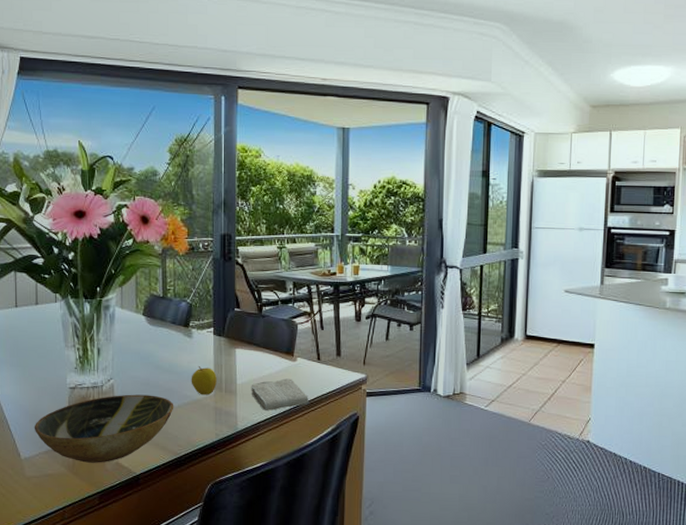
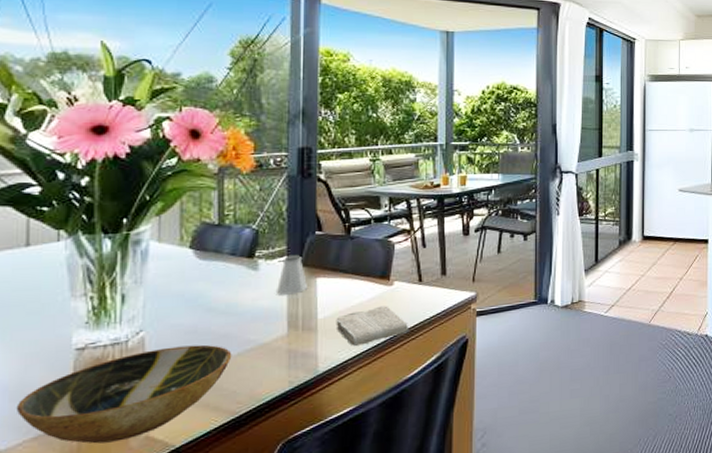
apple: present [191,366,217,395] -> none [256,303,291,338]
saltshaker: none [205,327,229,361] -> present [275,254,307,295]

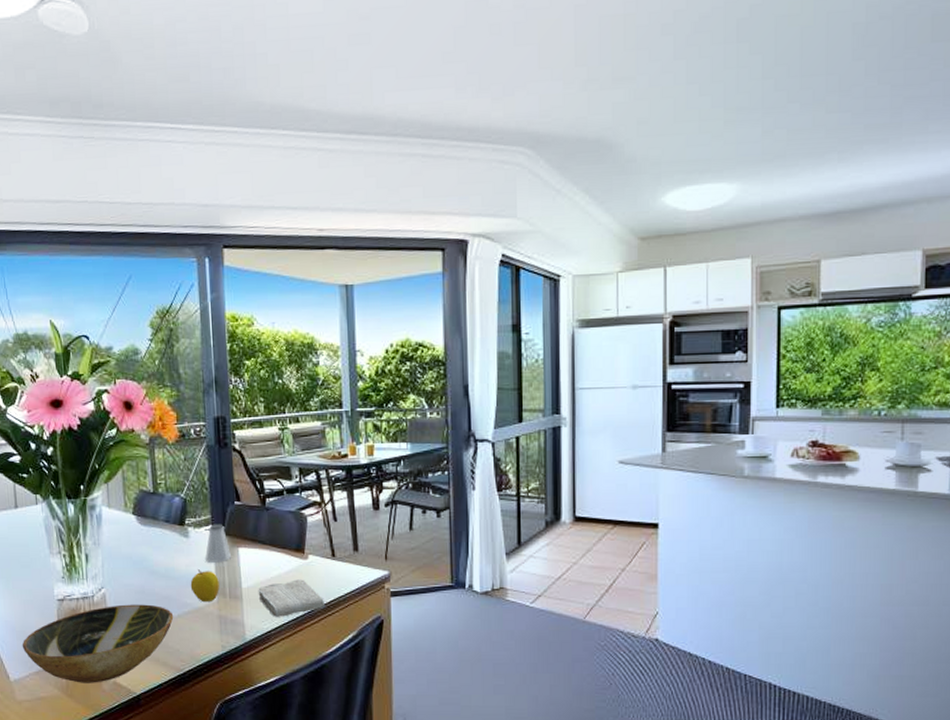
apple: none [256,303,291,338] -> present [190,569,219,603]

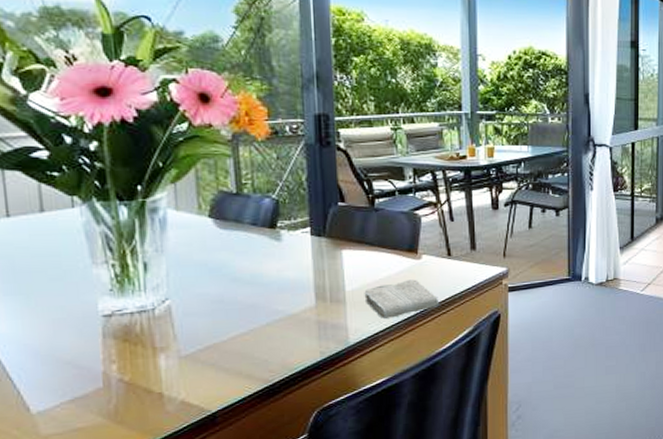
bowl: present [22,604,174,683] -> none [49,314,261,407]
apple: present [190,569,219,603] -> none [282,274,318,309]
saltshaker: present [204,524,231,563] -> none [301,225,333,267]

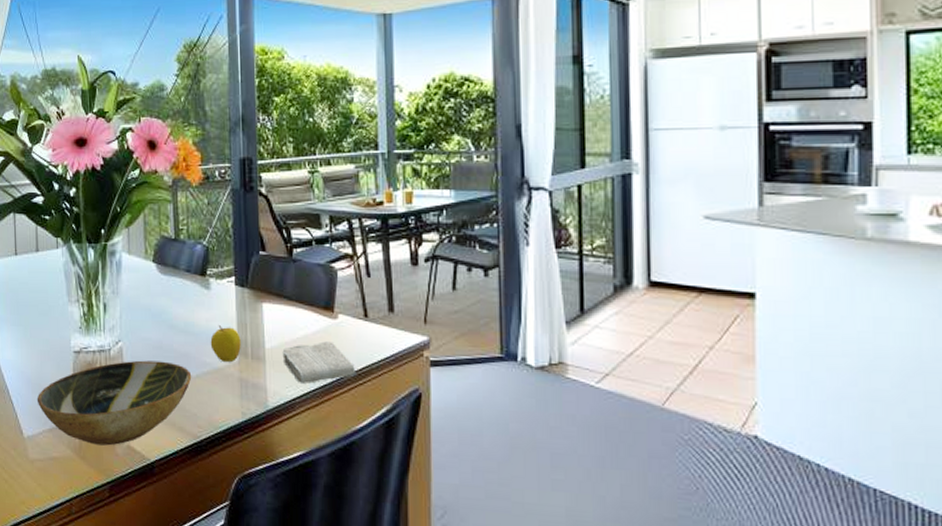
bowl: none [49,314,261,407] -> present [36,360,192,446]
apple: none [282,274,318,309] -> present [210,325,241,363]

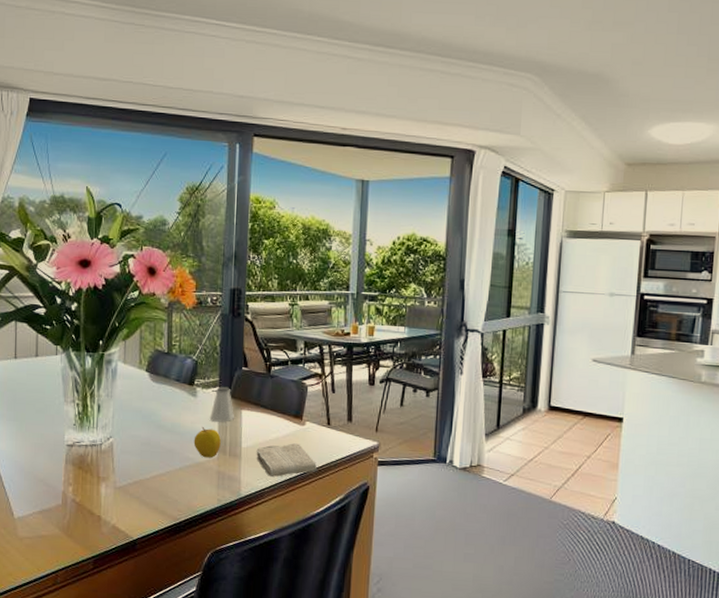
bowl: present [36,360,192,446] -> none [28,454,175,526]
saltshaker: none [226,275,254,319] -> present [209,386,234,422]

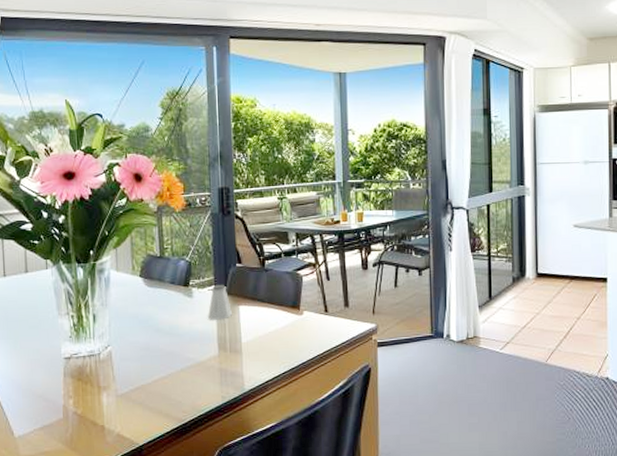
apple: present [193,427,221,458] -> none [193,326,221,357]
washcloth: present [256,443,318,477] -> none [256,333,319,368]

